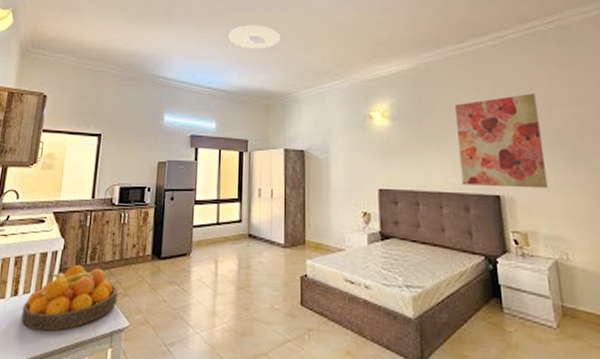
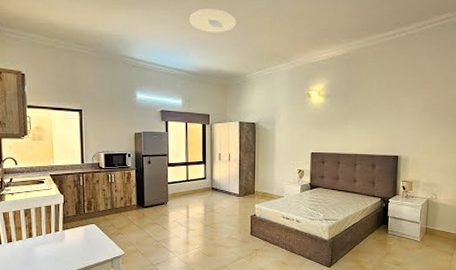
fruit bowl: present [21,265,118,331] -> none [38,214,113,260]
wall art: present [454,93,549,189] -> none [373,77,437,150]

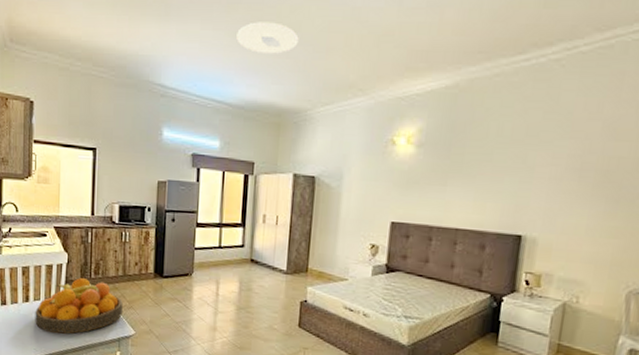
fruit bowl: none [38,214,113,260] -> present [35,278,123,334]

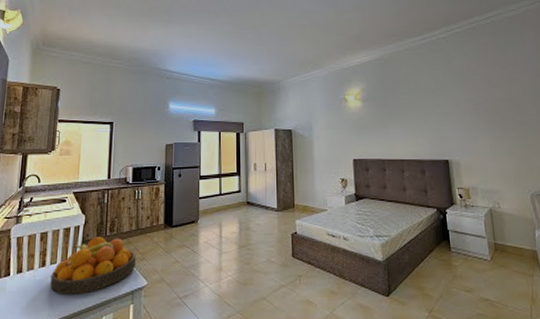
ceiling light: present [236,22,299,54] -> none [223,23,269,44]

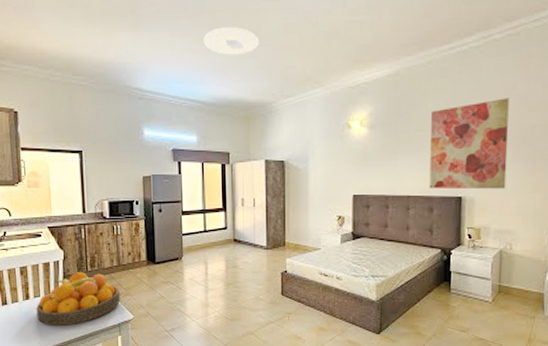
ceiling light: none [223,23,269,44] -> present [204,27,259,55]
wall art: none [413,77,485,153] -> present [429,98,509,190]

